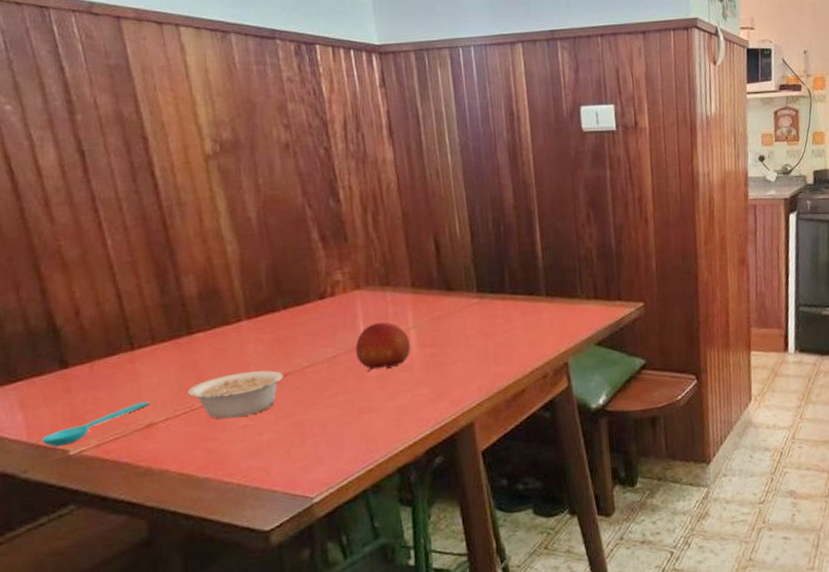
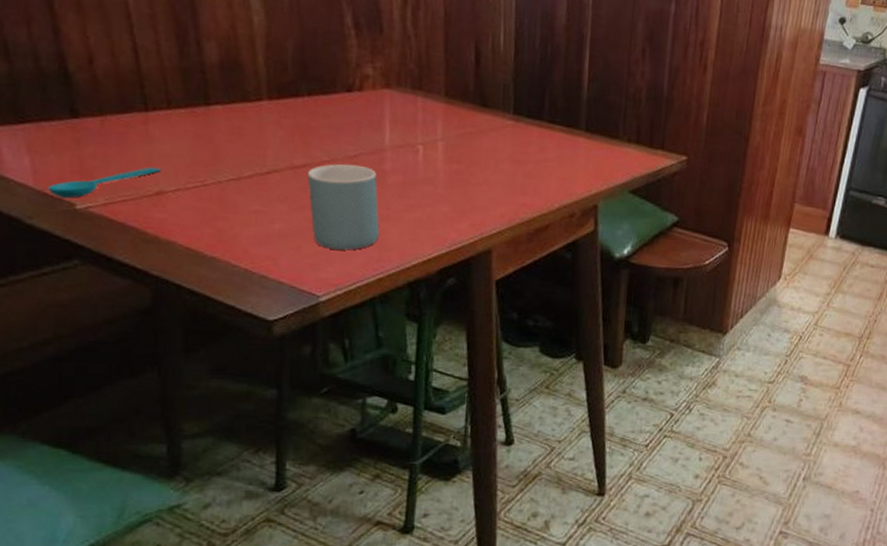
legume: present [188,370,283,420] -> none [201,154,301,202]
mug: none [289,365,364,450] -> present [307,163,380,251]
fruit: present [356,322,411,372] -> none [379,127,437,180]

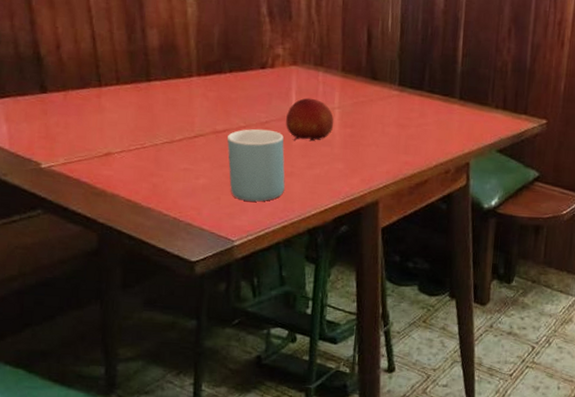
spoon: present [48,167,162,198] -> none [20,132,110,159]
fruit: none [379,127,437,180] -> present [286,98,334,142]

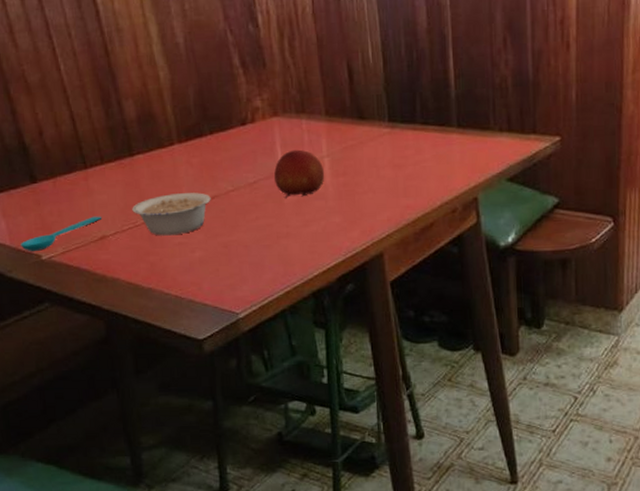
spoon: none [20,132,110,159] -> present [21,216,102,251]
legume: none [142,122,222,161] -> present [132,192,211,236]
mug: present [227,129,285,202] -> none [216,190,283,270]

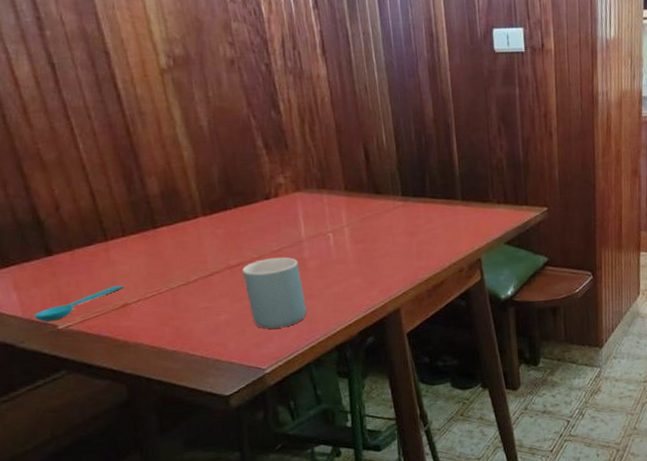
legume: present [132,192,211,236] -> none [155,260,236,302]
mug: none [216,190,283,270] -> present [241,257,307,329]
fruit: present [274,149,325,198] -> none [297,220,345,263]

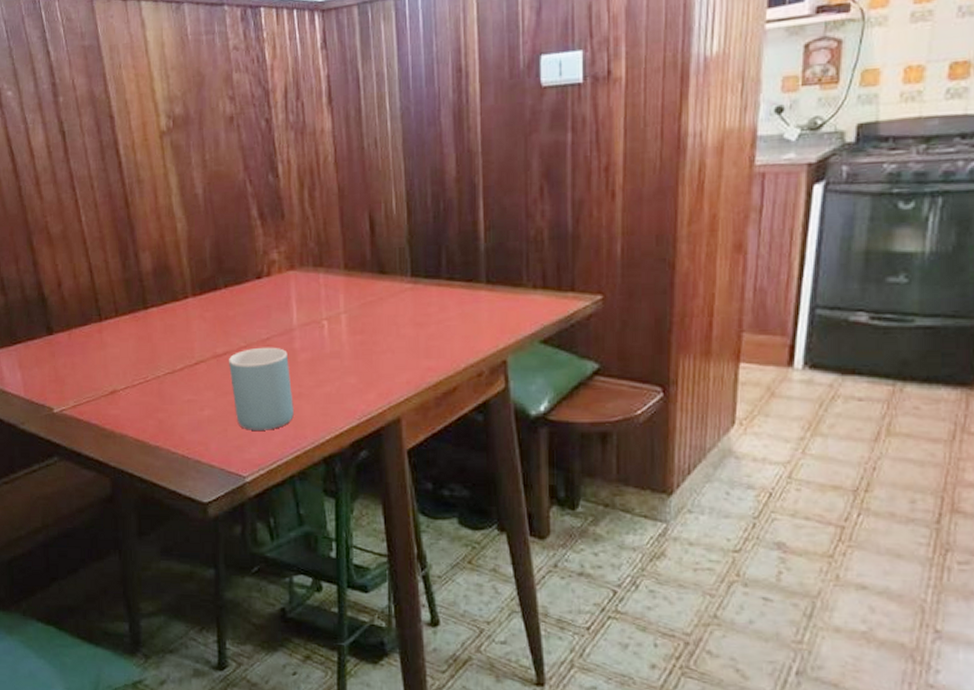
spoon: present [34,285,124,322] -> none [34,370,114,403]

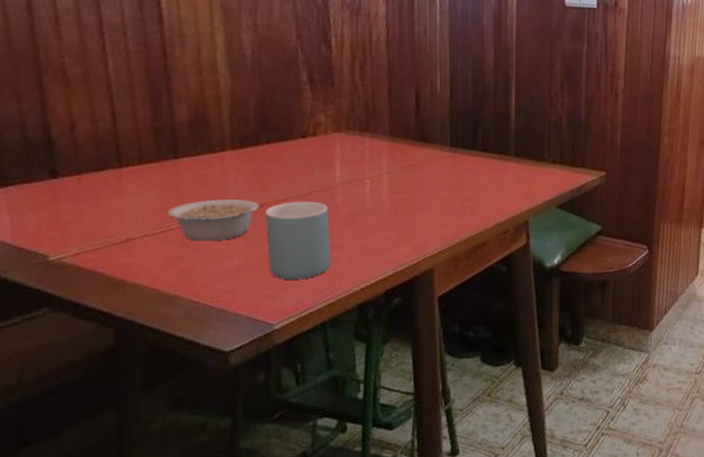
legume: none [143,348,223,392] -> present [168,199,259,242]

